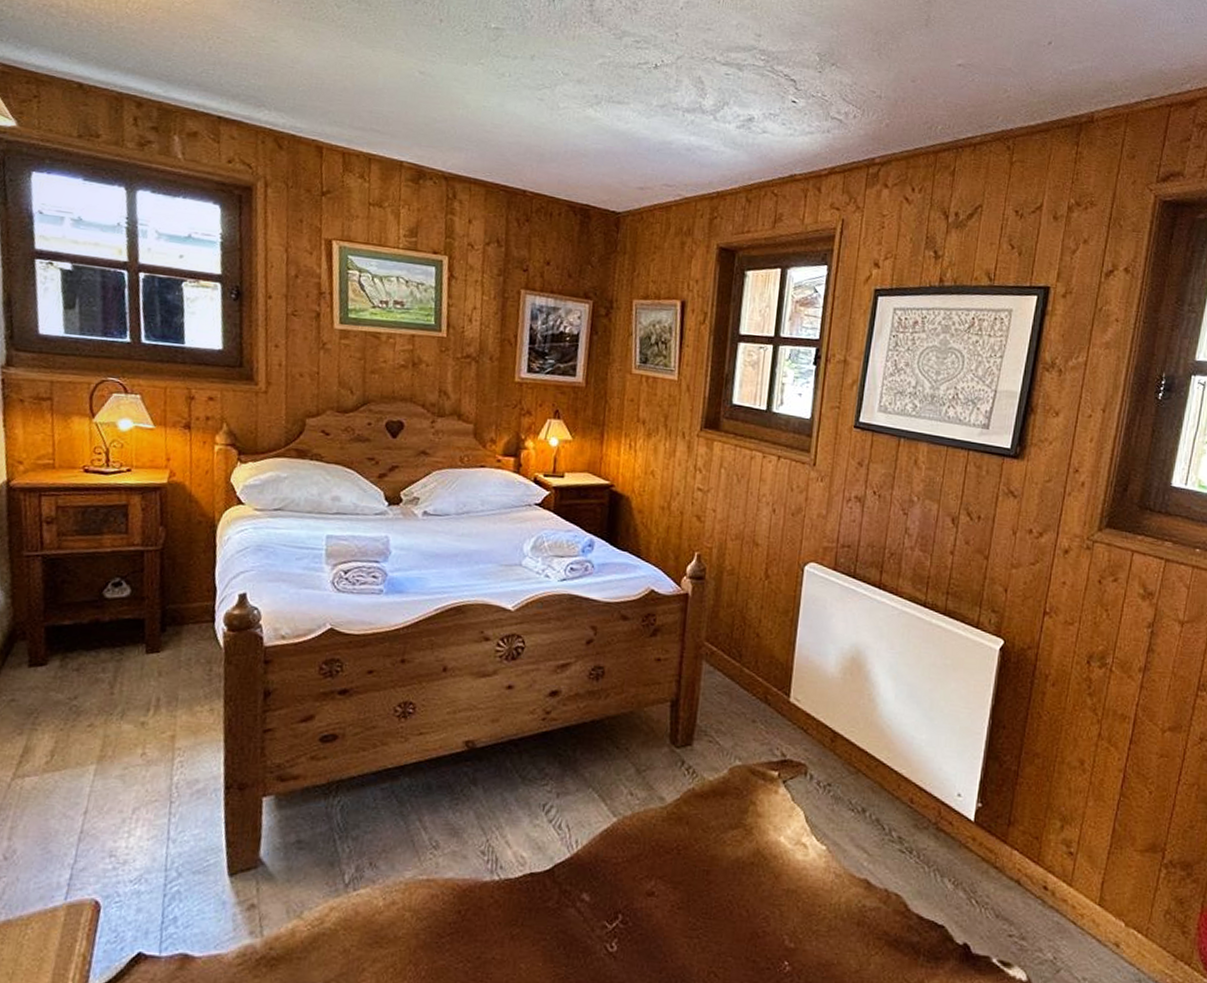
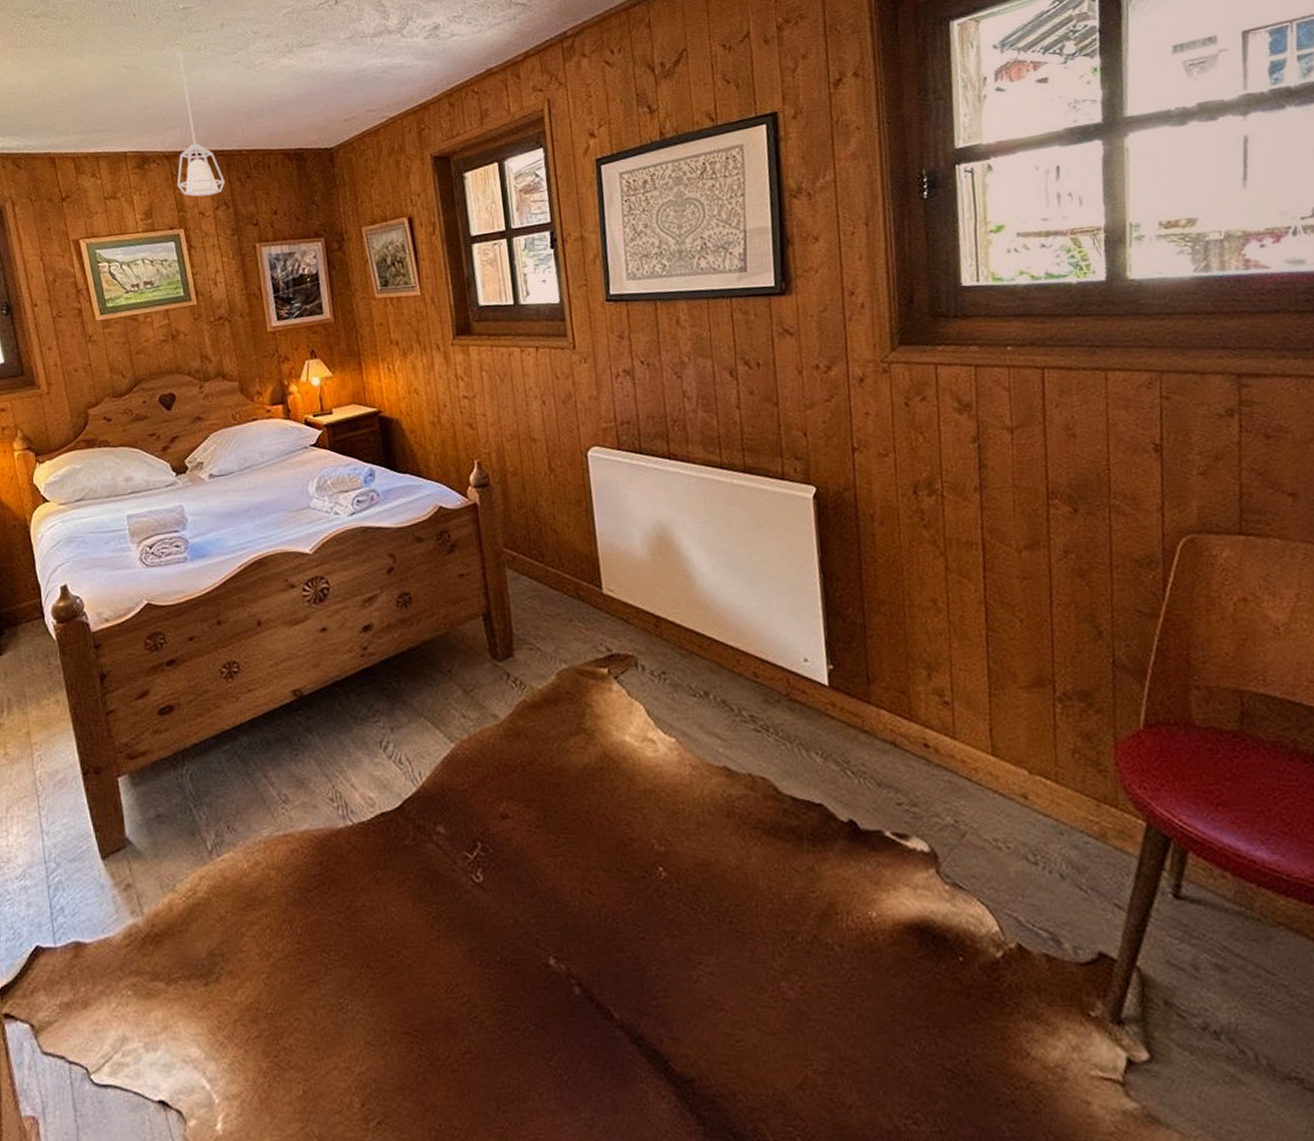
pendant lamp: none [450,72,502,229] -> present [176,52,225,197]

